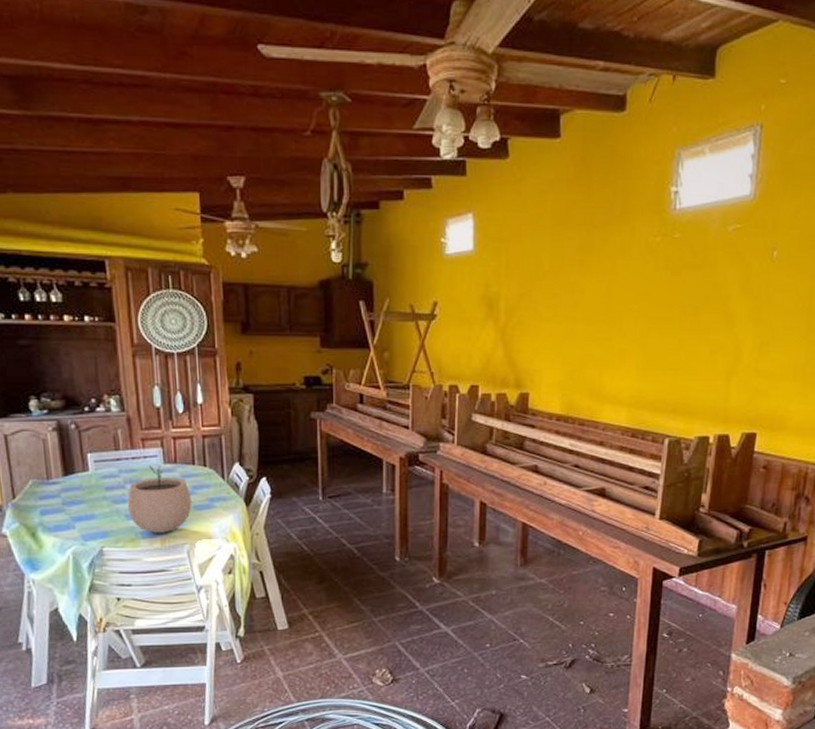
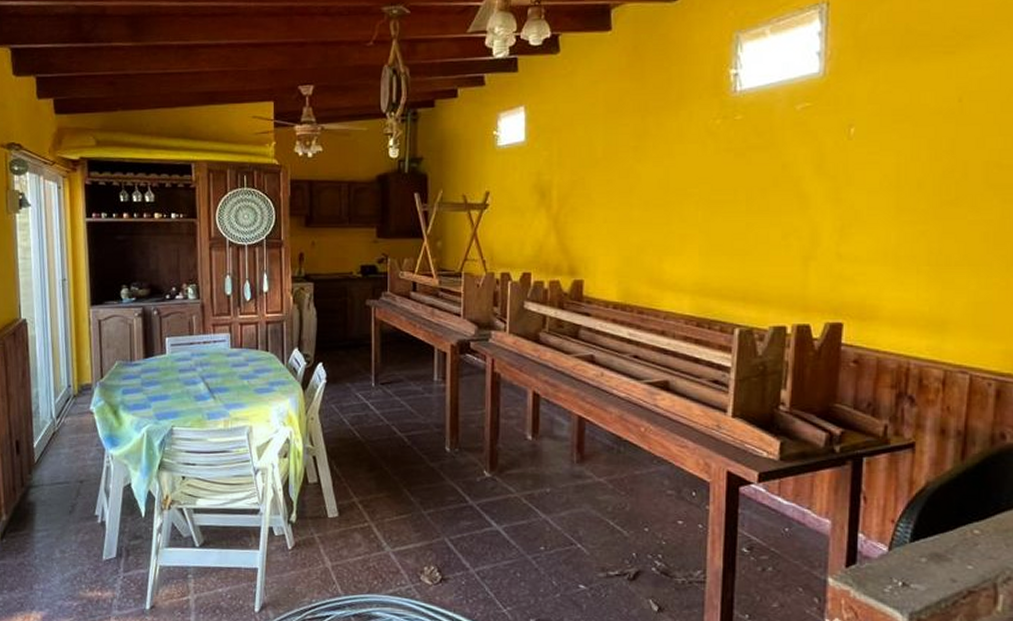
plant pot: present [127,465,192,533] -> none [196,350,254,415]

